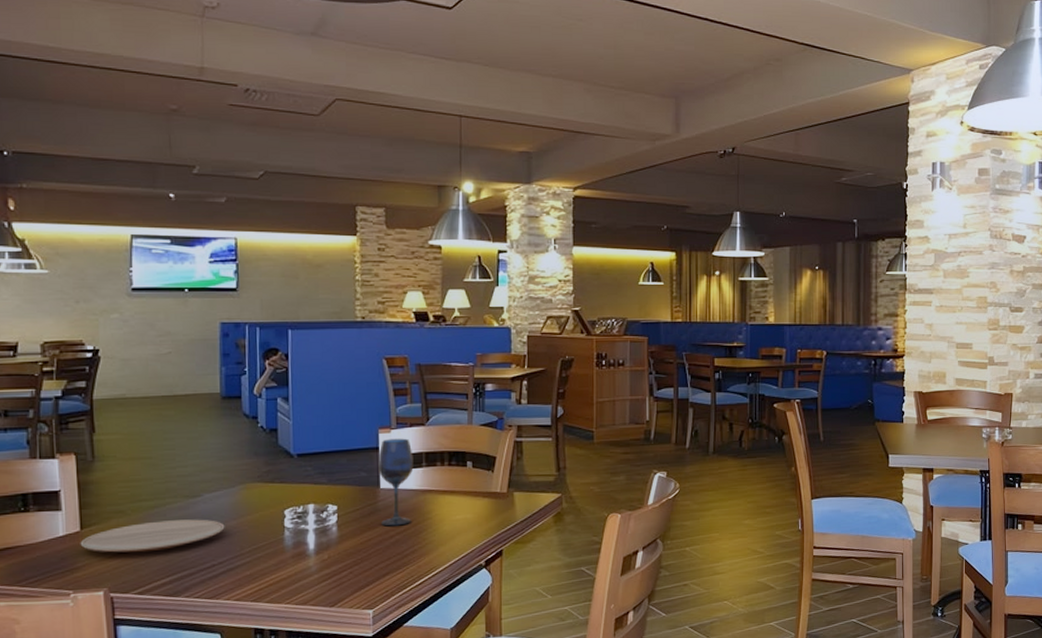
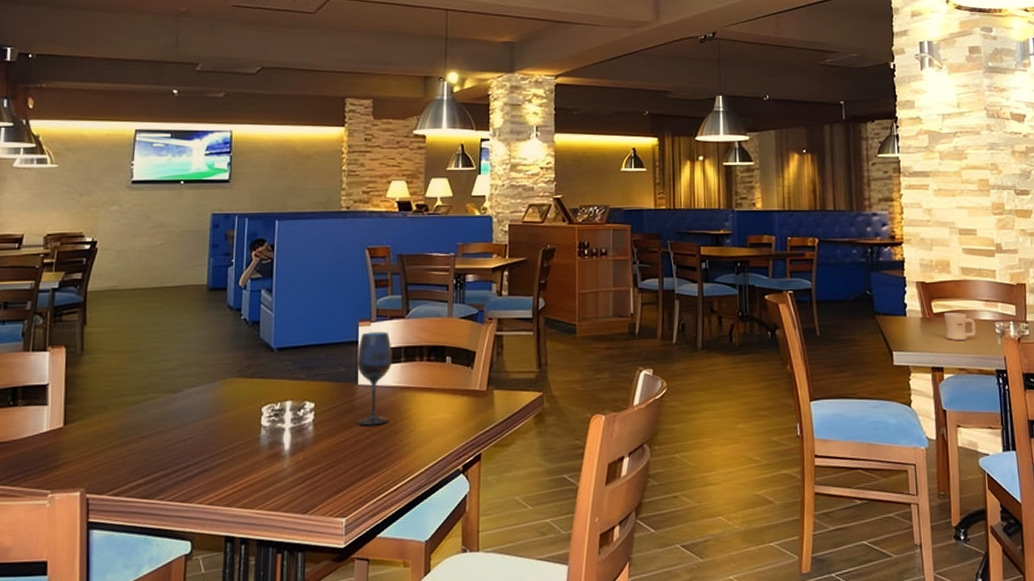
plate: present [80,519,225,553] -> none [62,416,203,451]
mug: none [937,419,965,445] -> present [943,312,977,341]

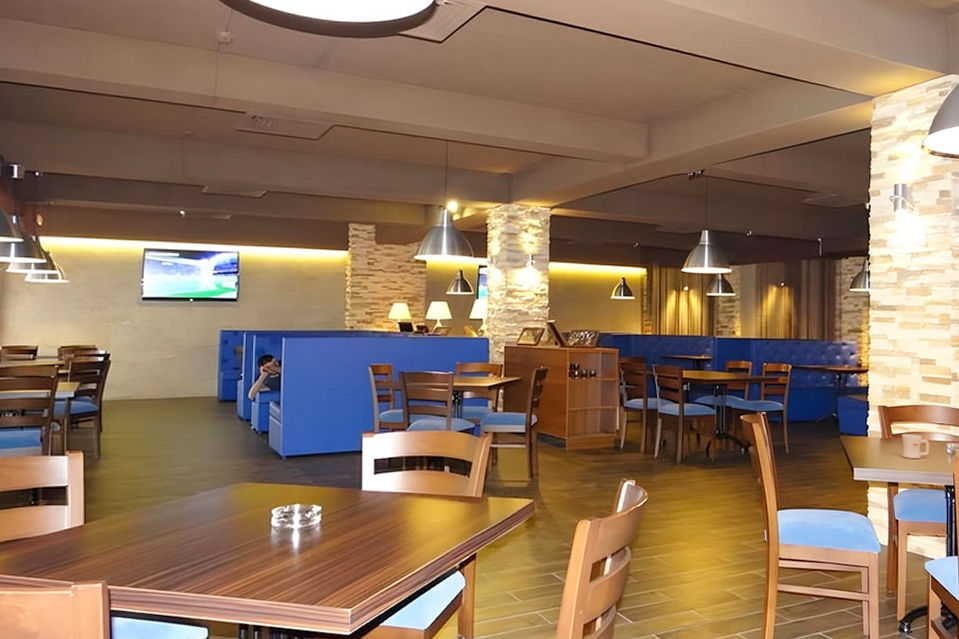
wineglass: present [357,331,392,426] -> none [361,442,394,528]

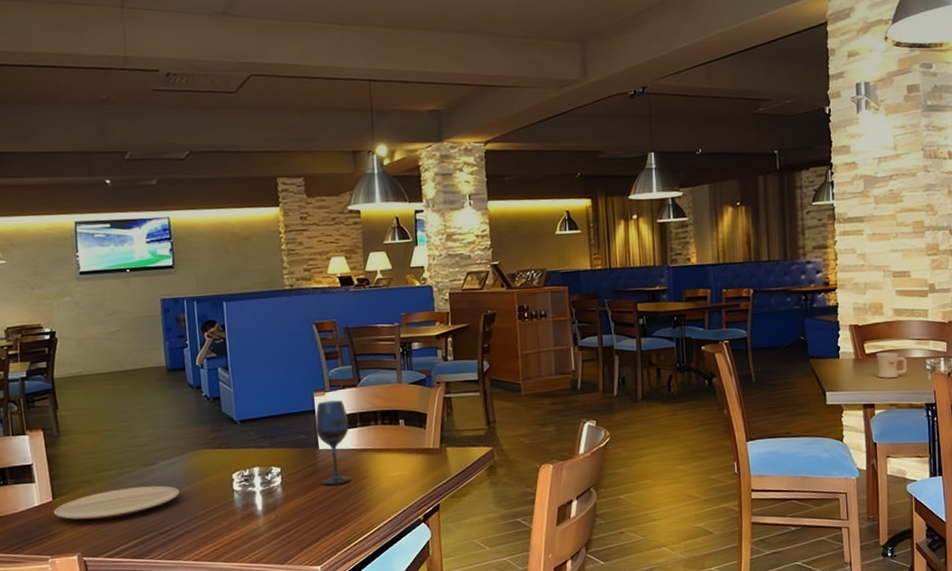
plate: none [83,516,216,547] -> present [53,485,180,520]
wineglass: none [361,442,394,528] -> present [315,400,350,486]

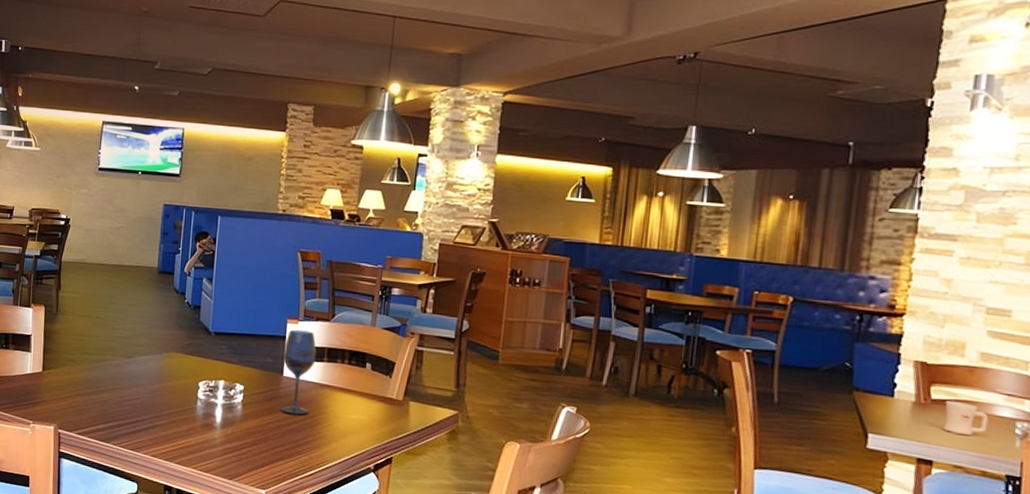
plate: present [53,485,180,520] -> none [41,373,150,400]

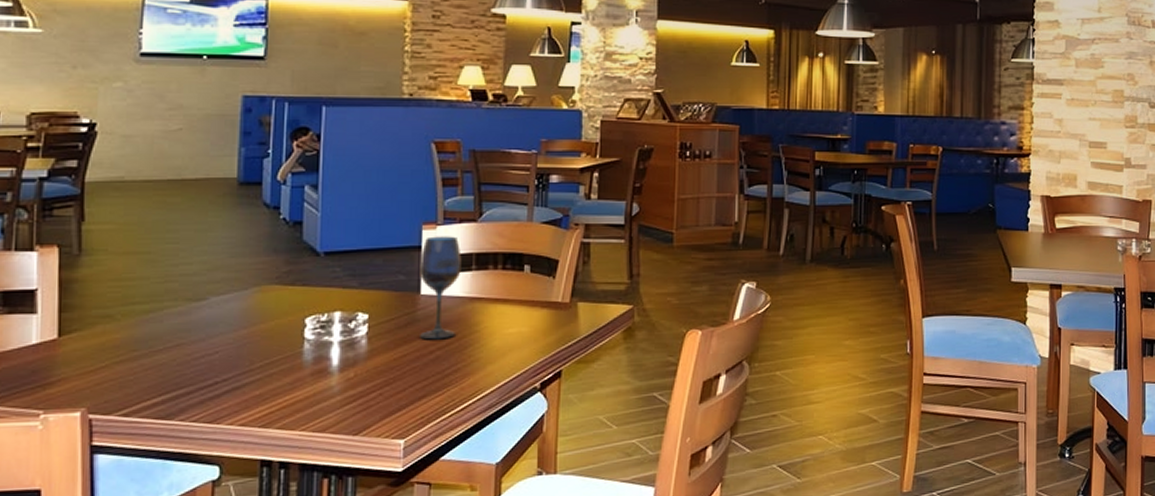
mug: present [943,401,989,436] -> none [1066,228,1098,258]

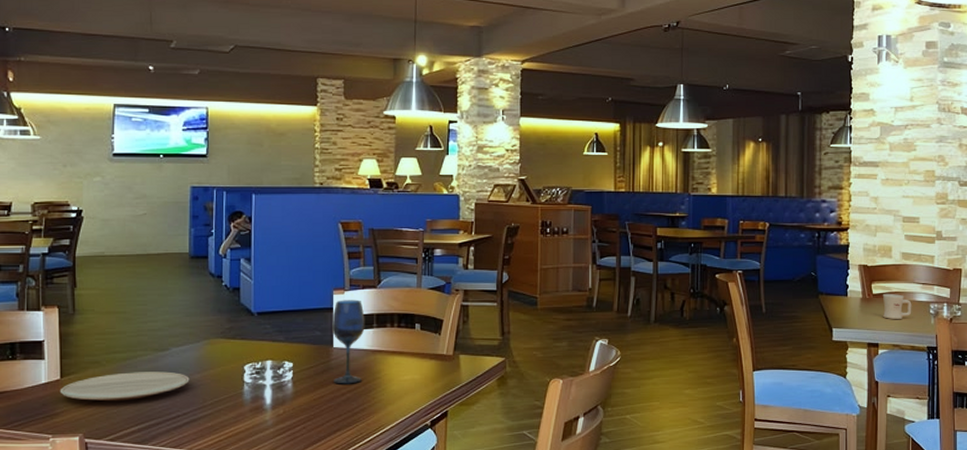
plate: none [56,327,233,366] -> present [59,371,190,402]
mug: none [1066,228,1098,258] -> present [882,294,912,320]

